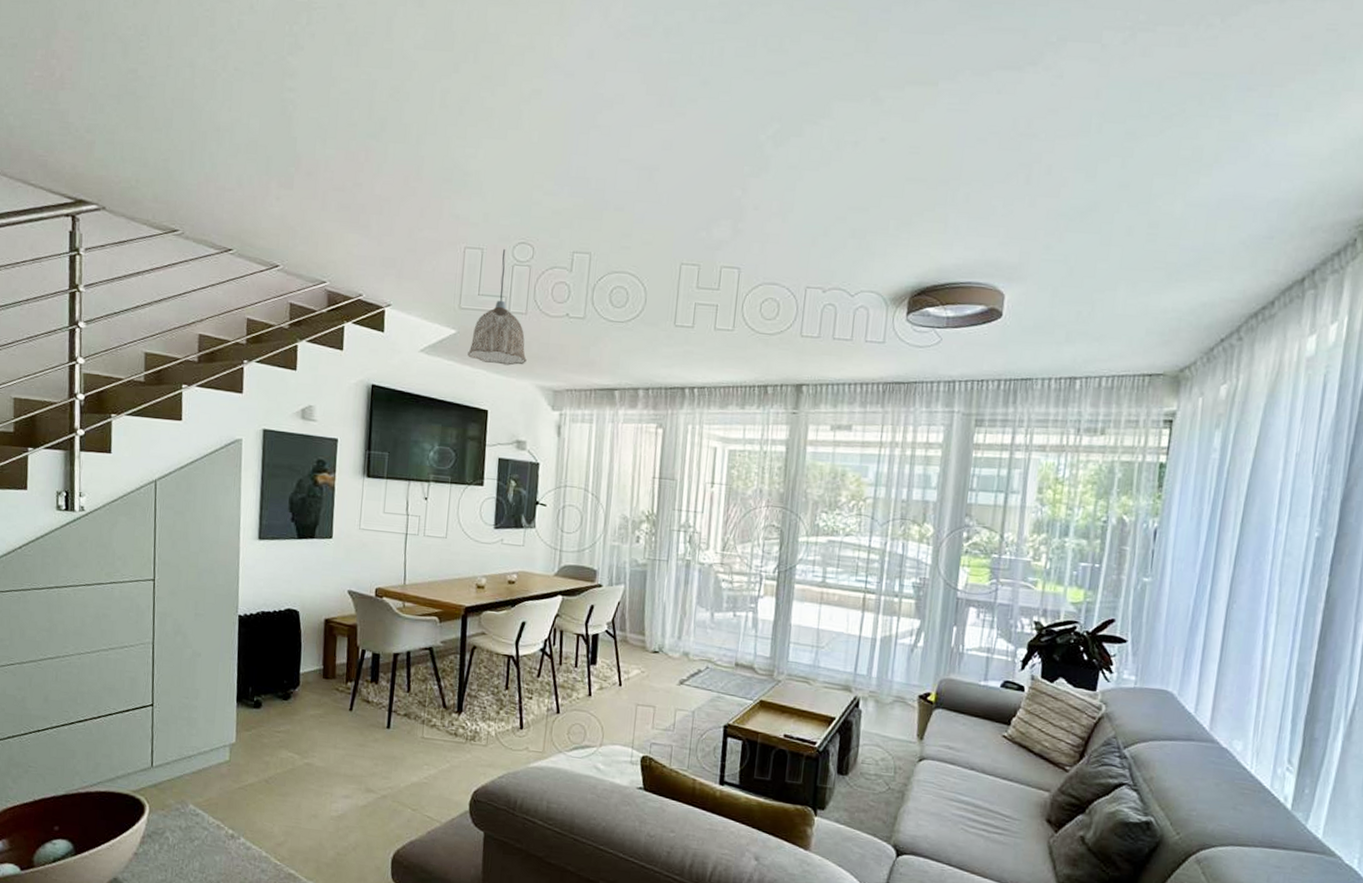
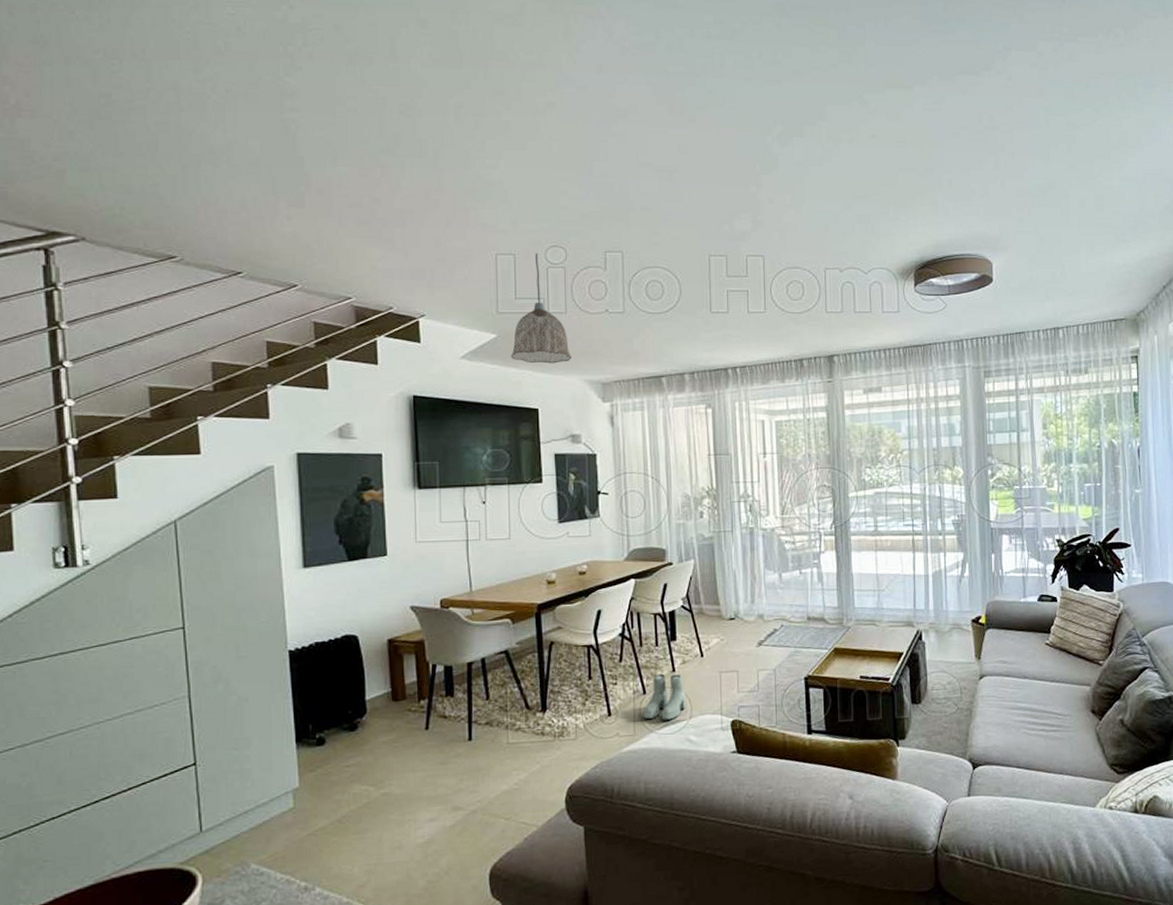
boots: none [553,695,599,744] -> present [643,673,686,720]

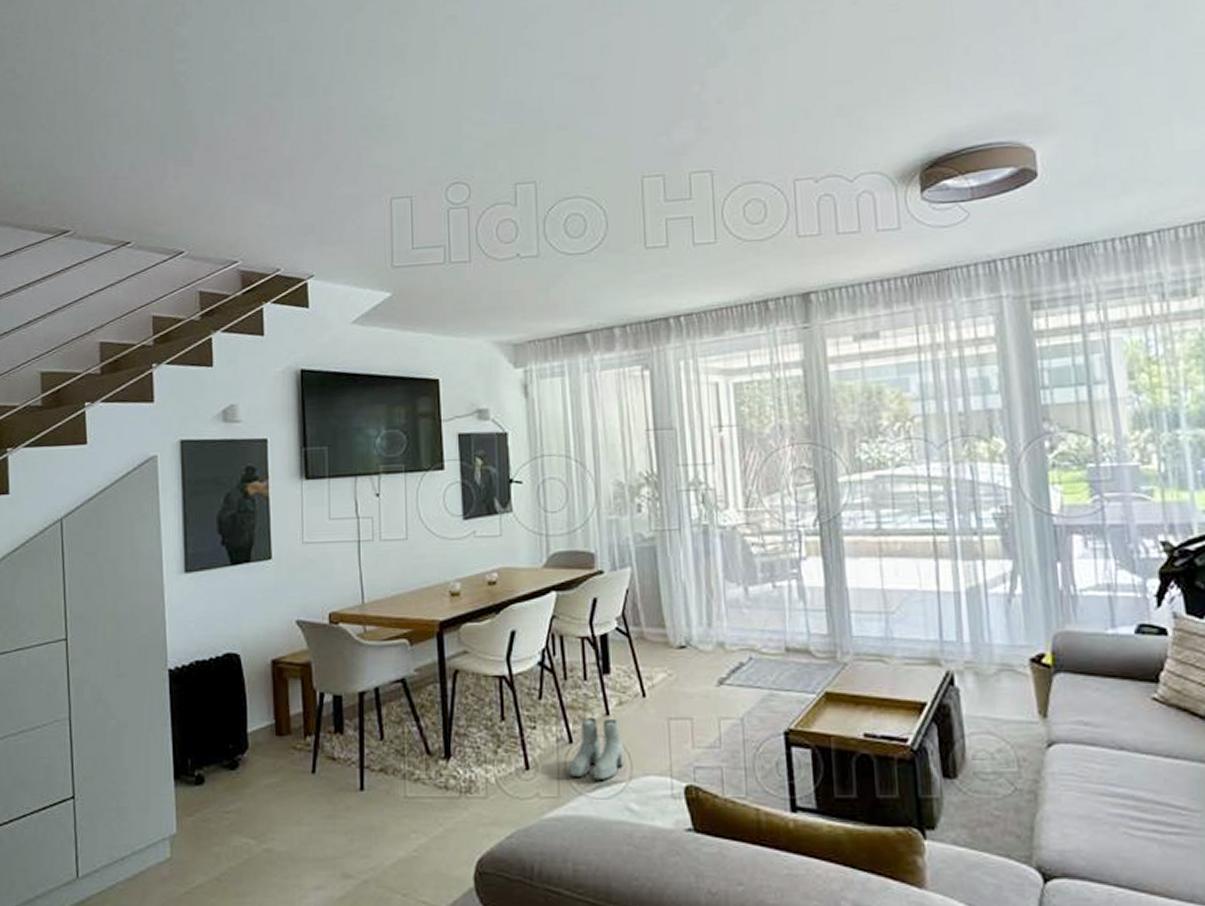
pendant lamp: present [511,253,572,364] -> none [408,193,477,324]

